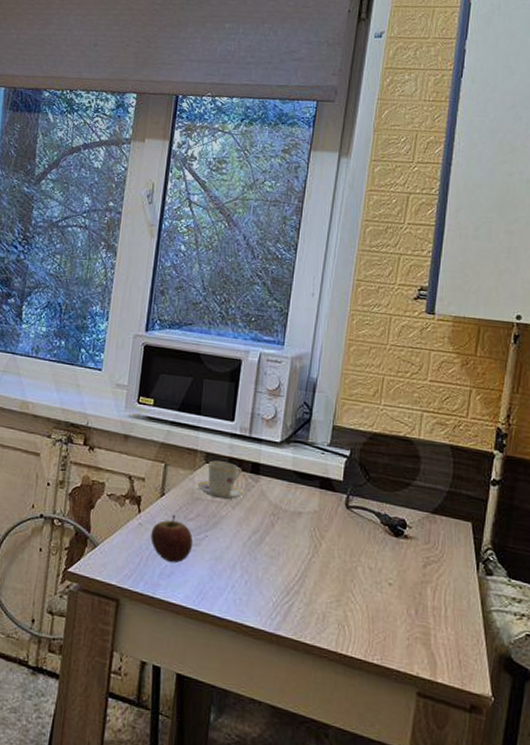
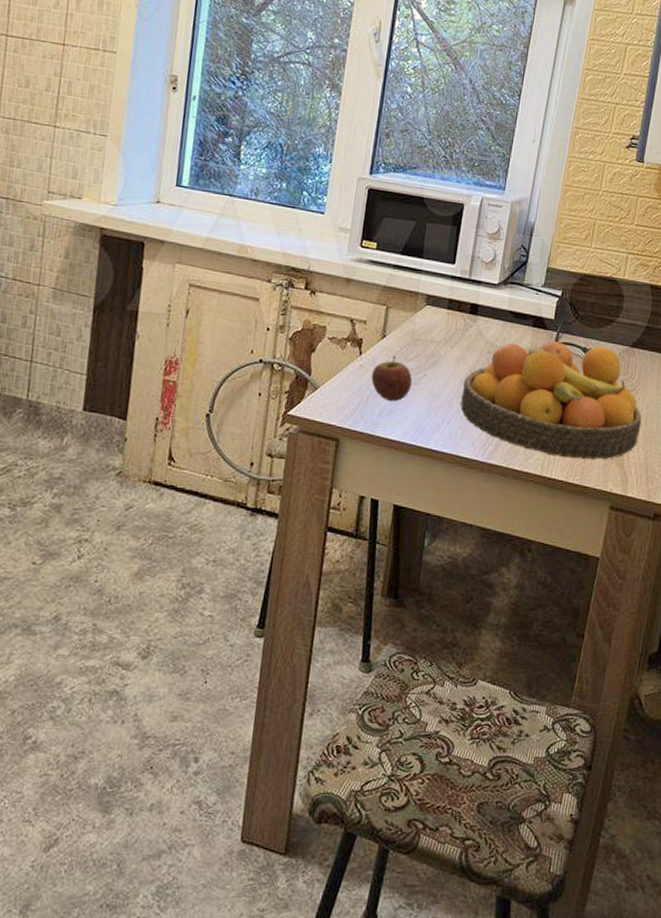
teacup: present [196,460,245,500] -> none [416,302,464,340]
fruit bowl: none [245,504,449,638] -> present [460,341,642,460]

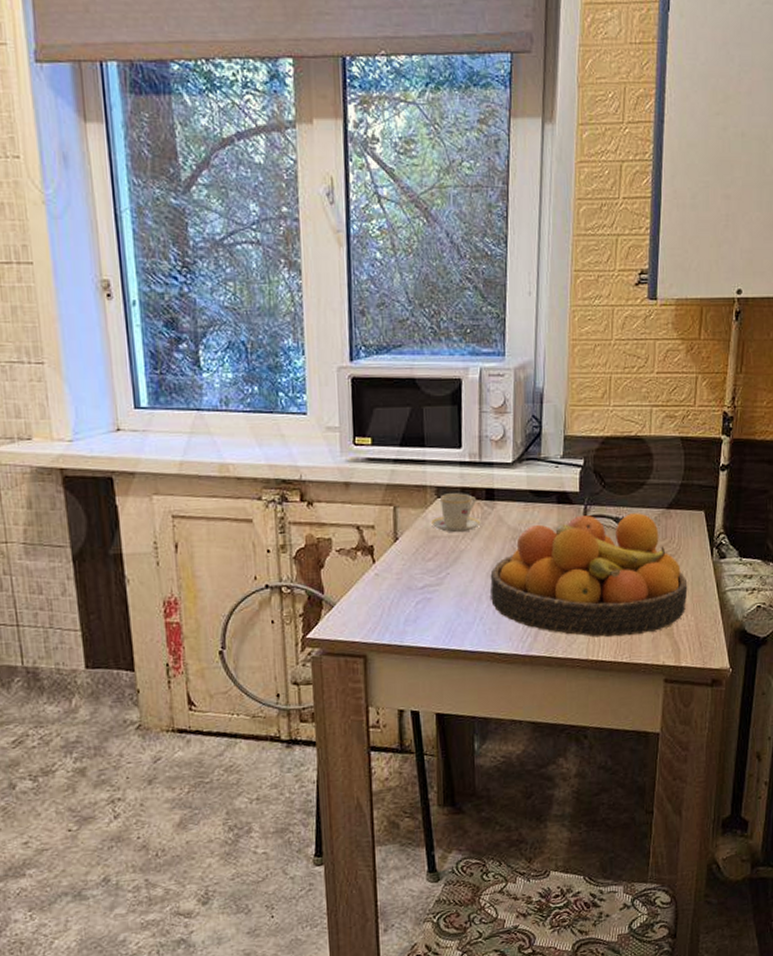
apple: present [371,355,413,402] -> none [389,558,436,608]
teacup: none [416,302,464,340] -> present [430,493,482,533]

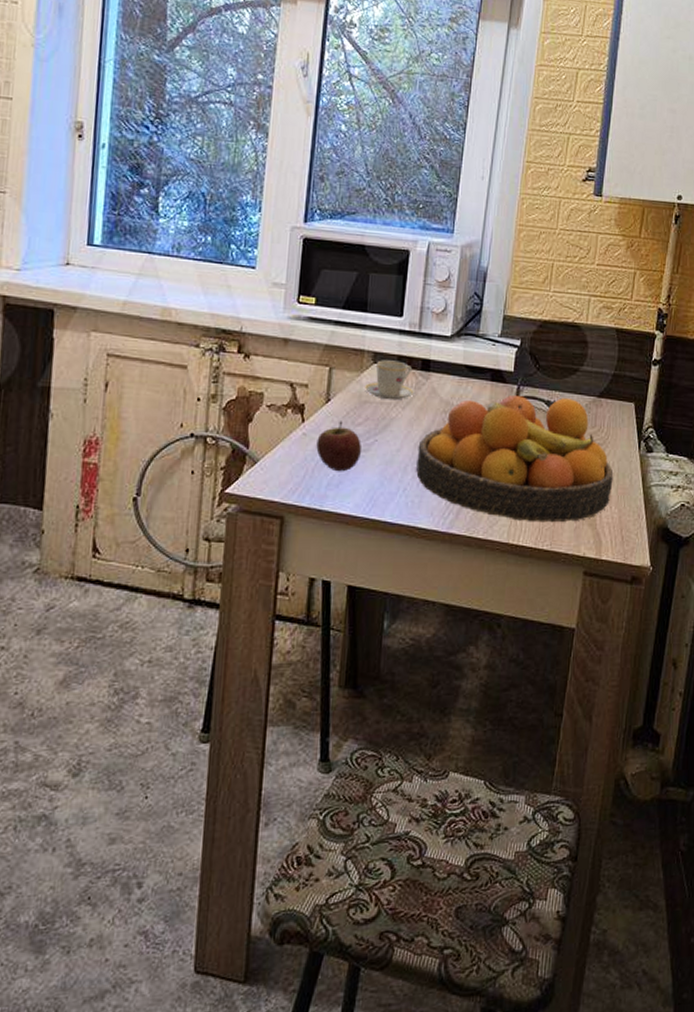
apple: none [389,558,436,608] -> present [316,421,362,472]

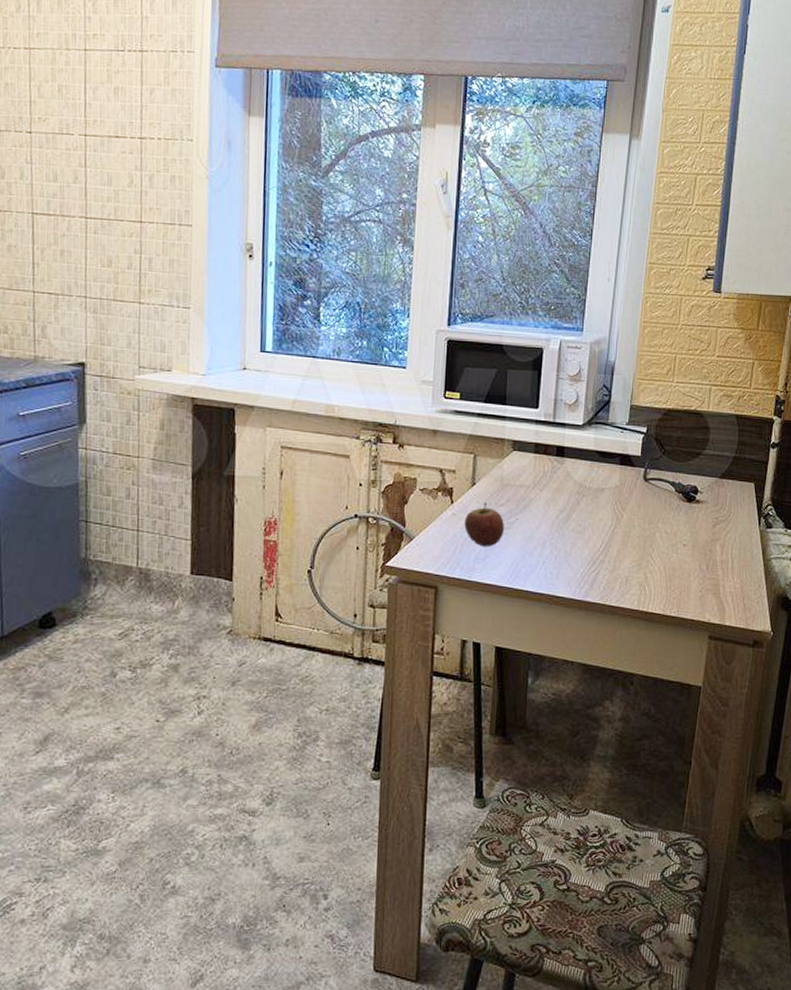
teacup: present [364,360,416,401] -> none [505,447,552,484]
fruit bowl: present [416,395,614,523] -> none [554,478,736,592]

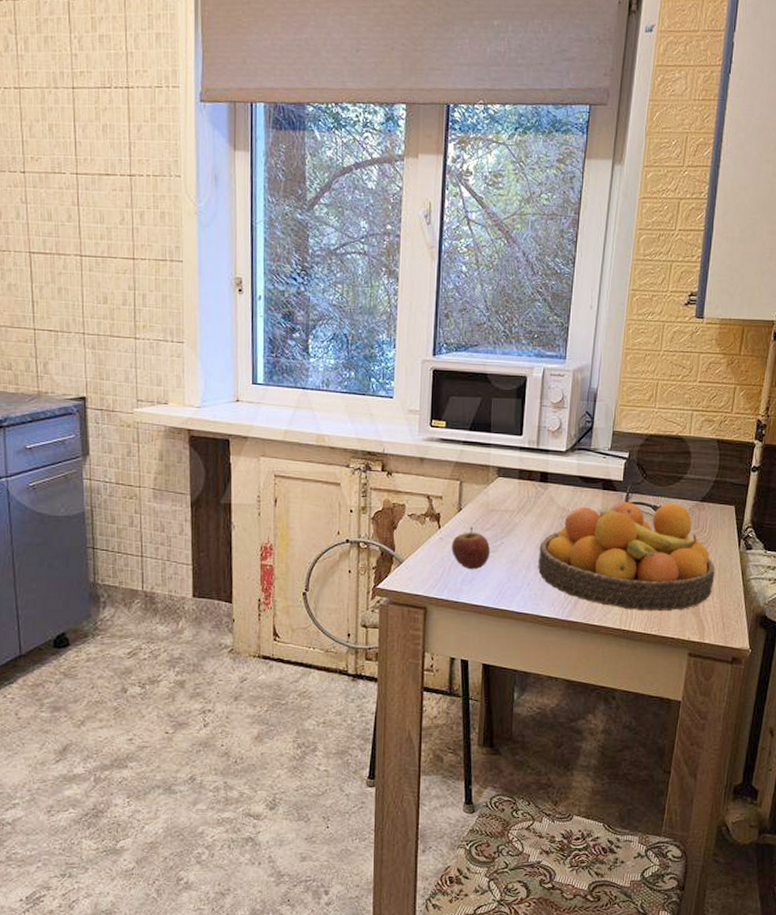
fruit bowl: none [554,478,736,592] -> present [538,502,715,612]

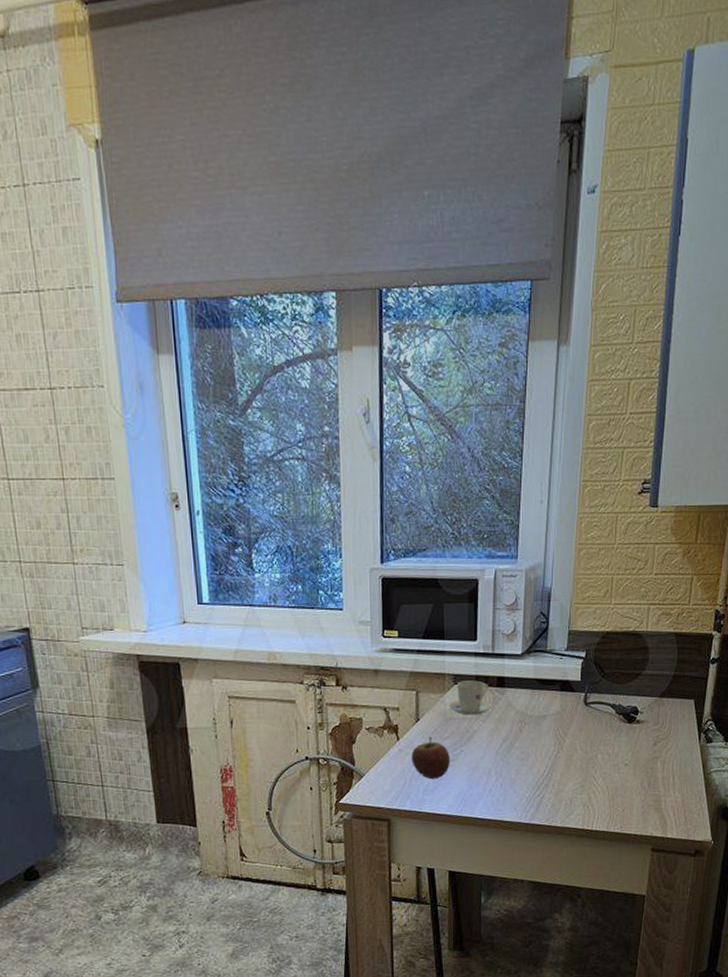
teacup: none [490,474,536,508] -> present [447,680,493,716]
fruit bowl: present [538,502,715,612] -> none [499,700,676,810]

